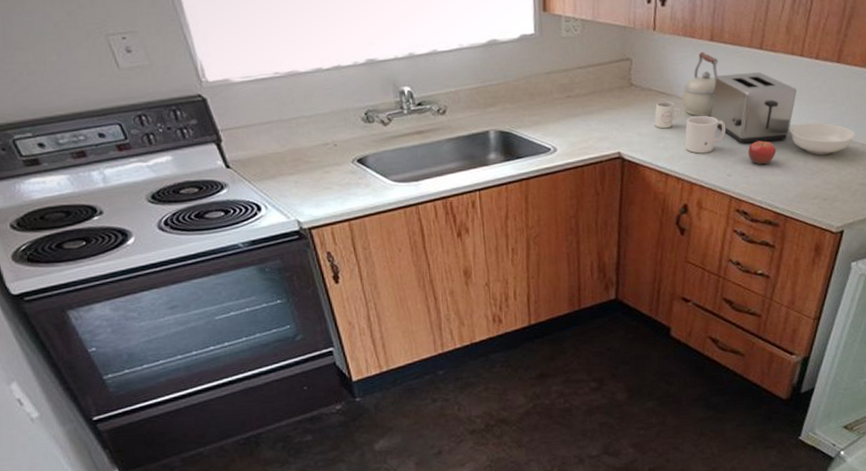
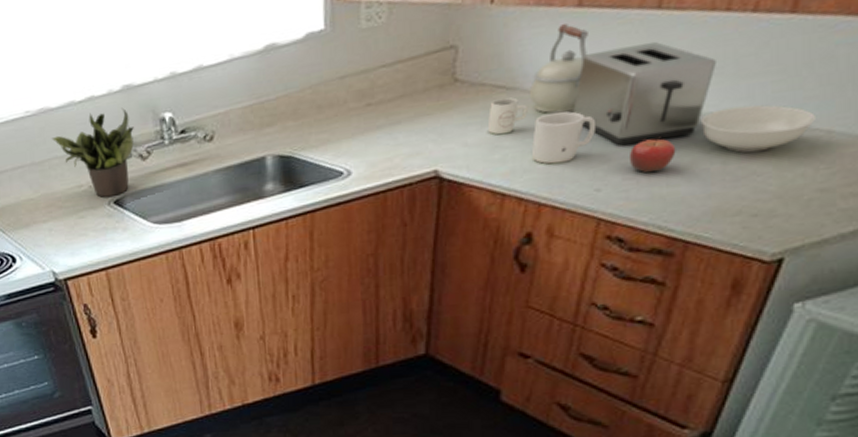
potted plant: none [299,78,376,156] -> present [51,107,134,198]

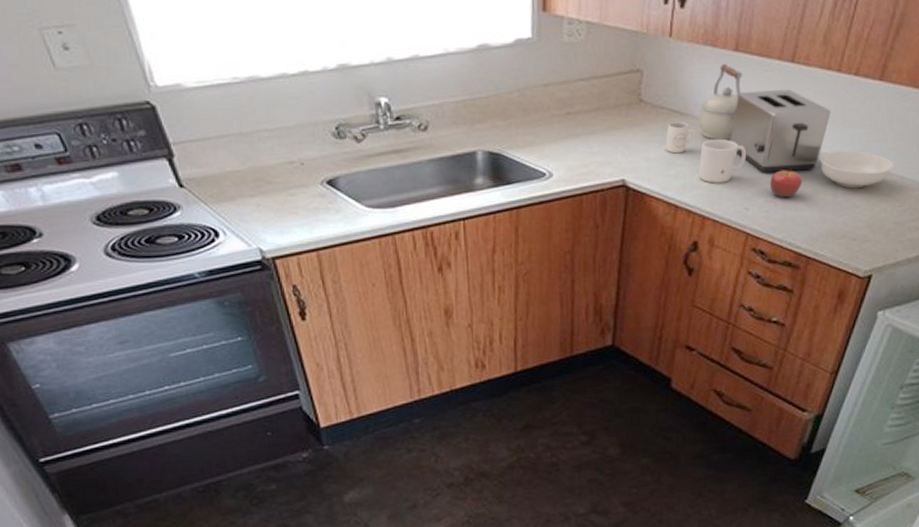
potted plant: present [51,107,134,198] -> none [261,86,349,176]

